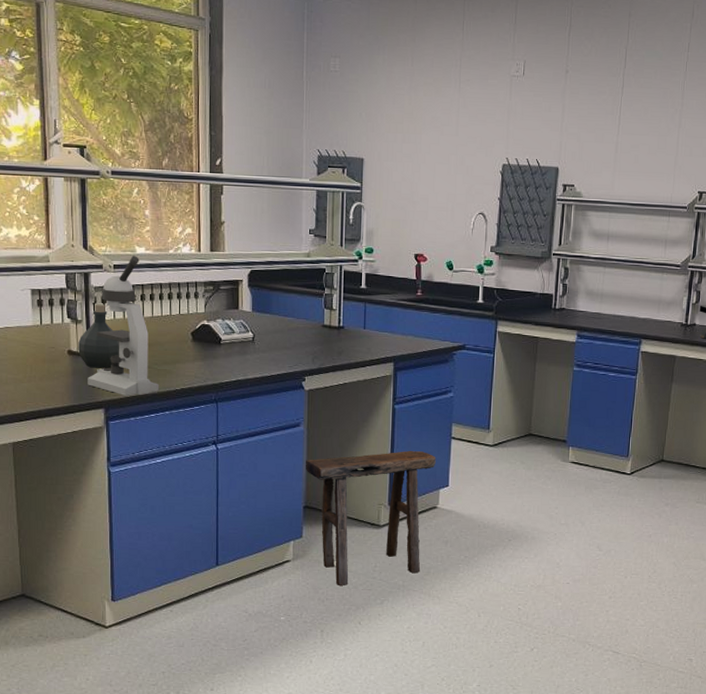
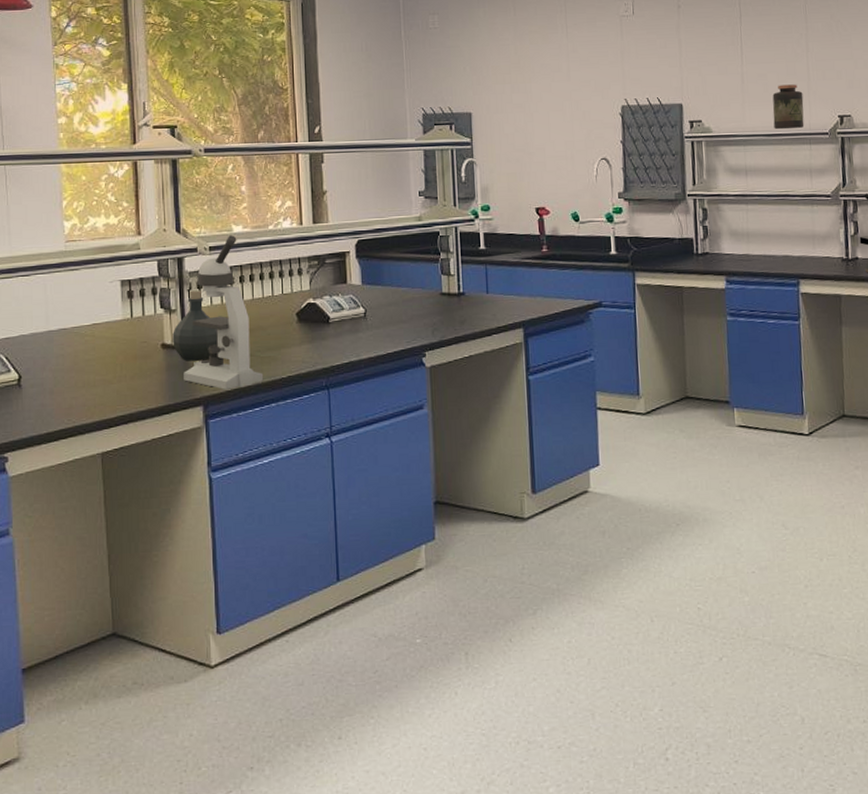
stool: present [306,450,436,585] -> none [433,426,582,595]
jar: none [639,157,670,201] -> present [772,84,805,130]

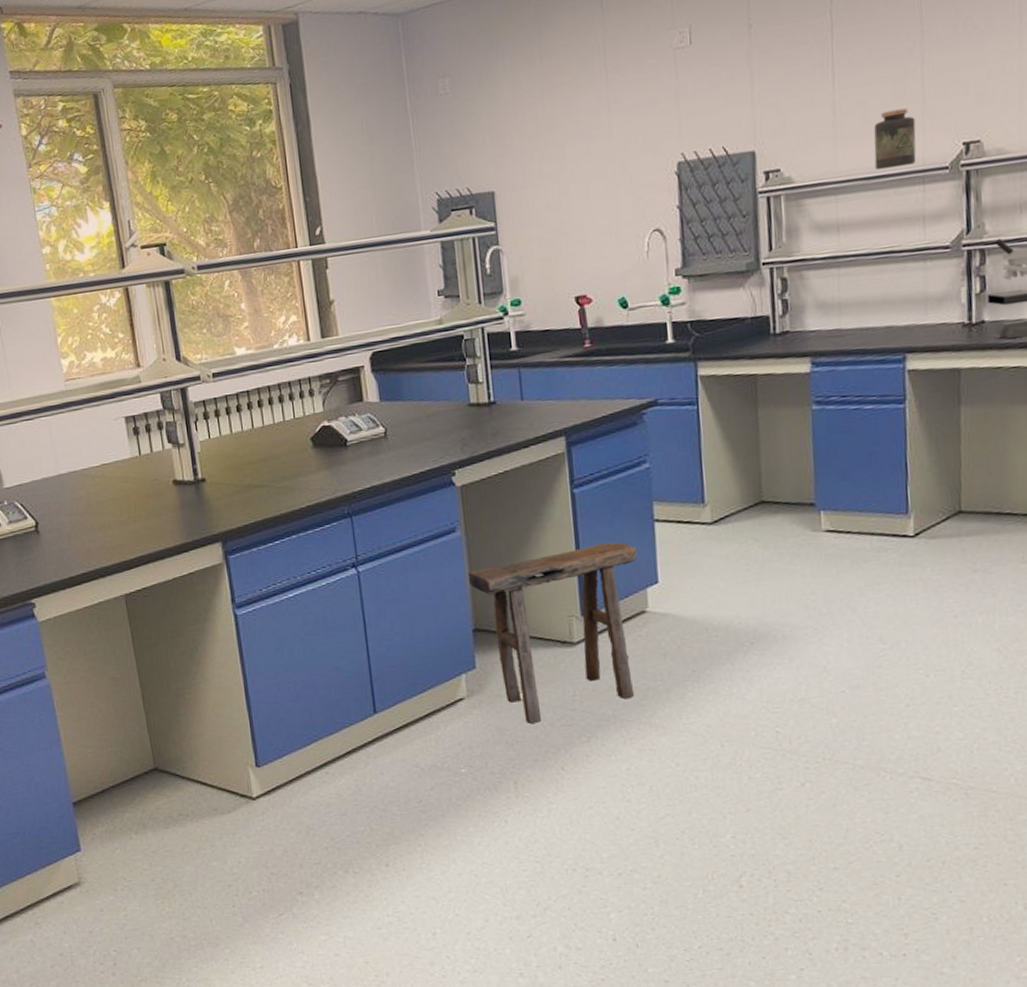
flask: present [172,290,218,361] -> none [183,421,231,497]
microscope: present [184,235,264,391] -> none [198,358,282,525]
stool: none [433,426,582,595] -> present [468,542,637,723]

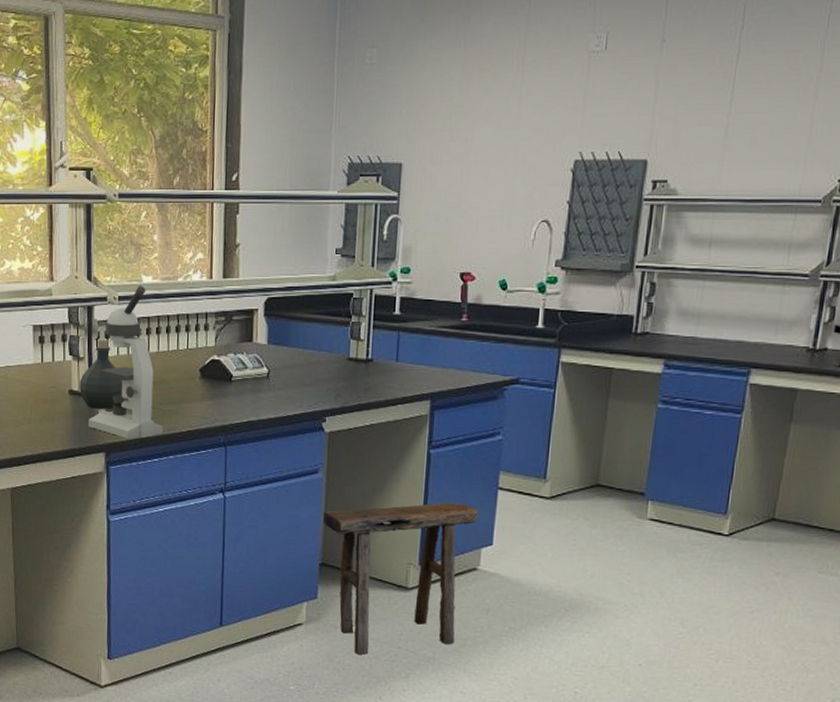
flask: none [183,421,231,497] -> present [79,339,122,409]
microscope: none [198,358,282,525] -> present [88,286,164,440]
jar: present [874,108,917,170] -> none [754,140,799,195]

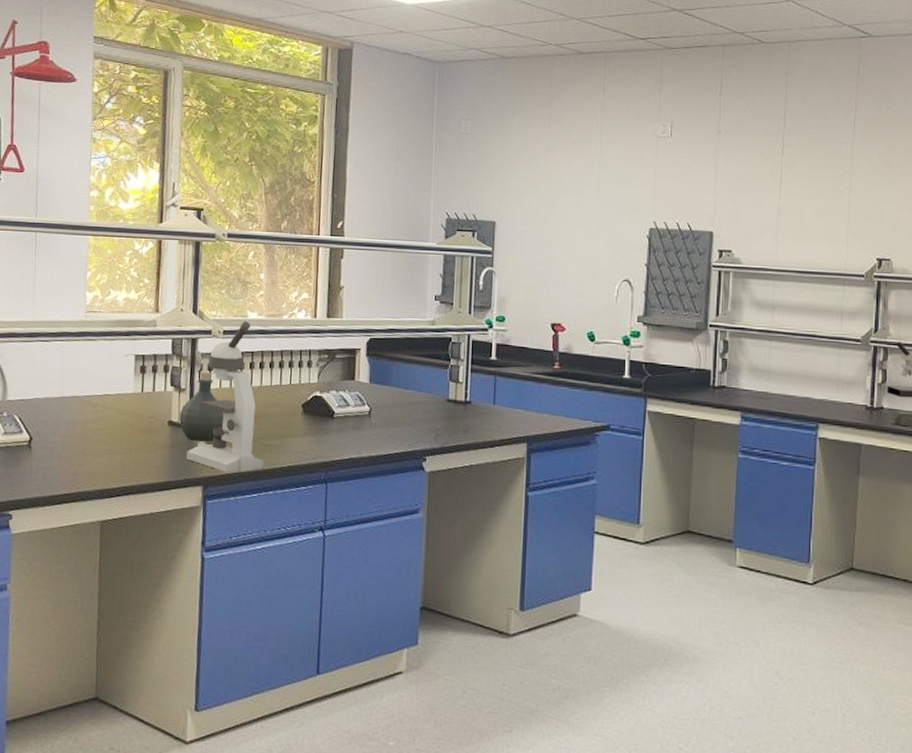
stool: present [323,502,478,655] -> none [424,545,576,707]

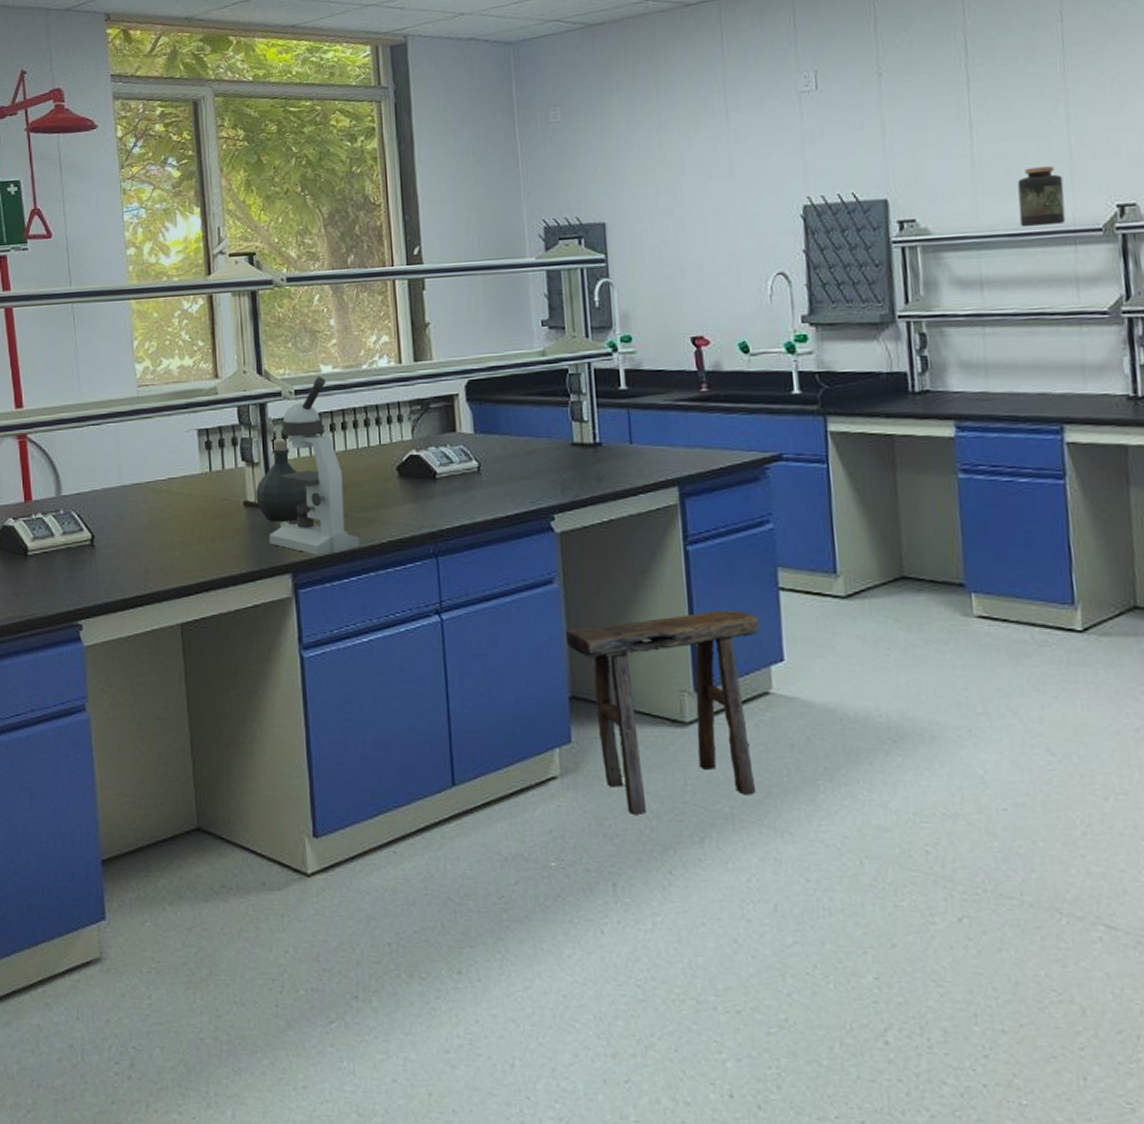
stool: none [424,545,576,707] -> present [566,609,760,814]
jar: none [807,221,841,268] -> present [1017,166,1066,228]

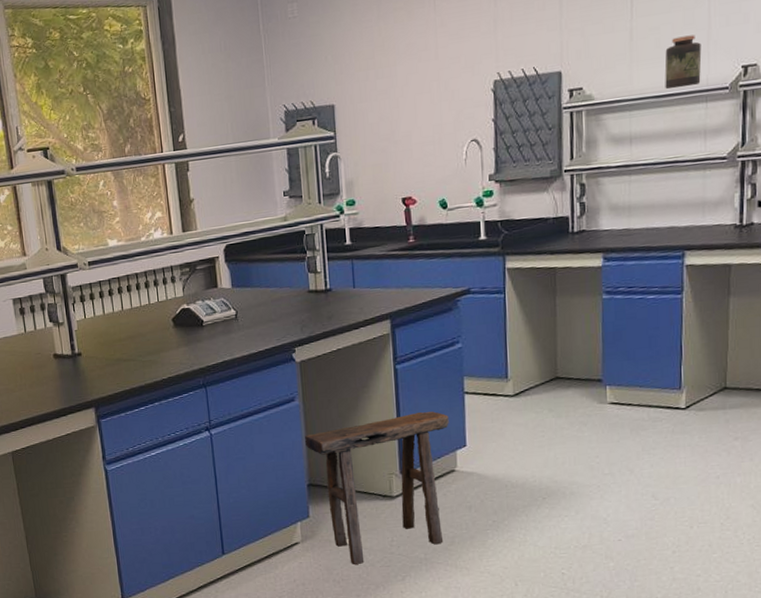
flask: present [256,440,307,522] -> none [62,303,103,369]
microscope: present [269,376,361,556] -> none [75,249,147,393]

